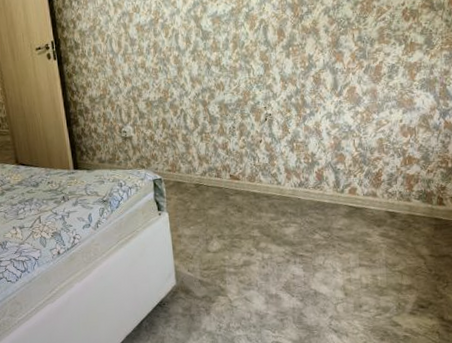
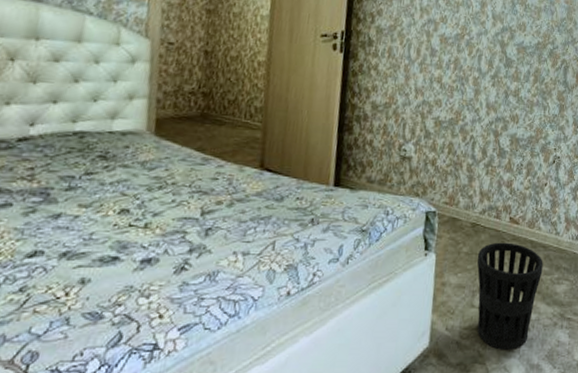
wastebasket: none [205,196,269,285] -> present [477,242,543,350]

